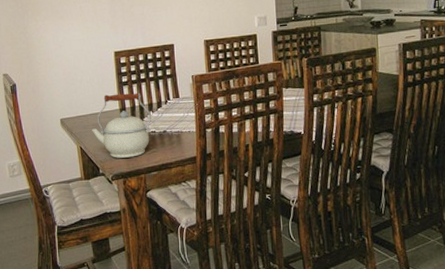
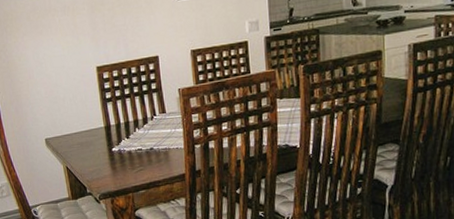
kettle: present [92,92,151,158] -> none [77,109,137,177]

